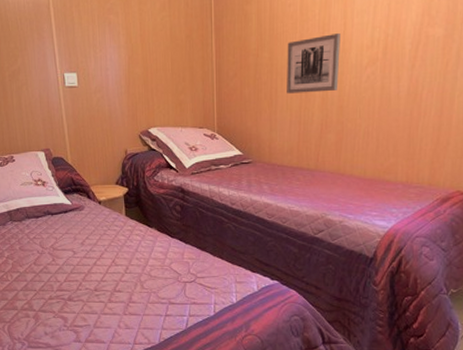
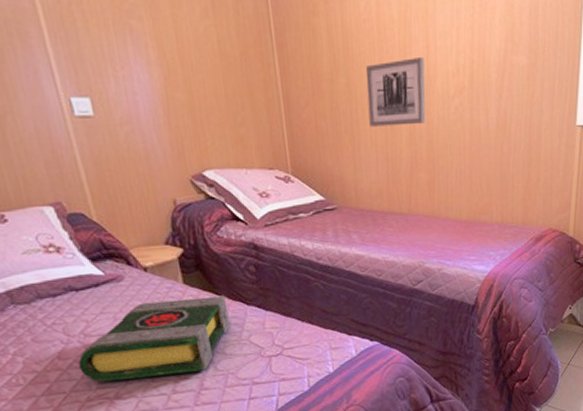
book: none [47,228,157,287] -> present [78,295,230,382]

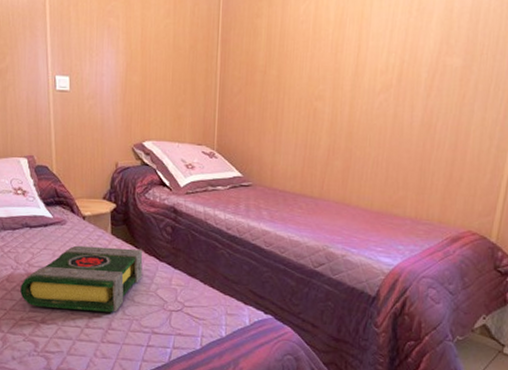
wall art: present [365,58,426,127] -> none [294,56,354,116]

